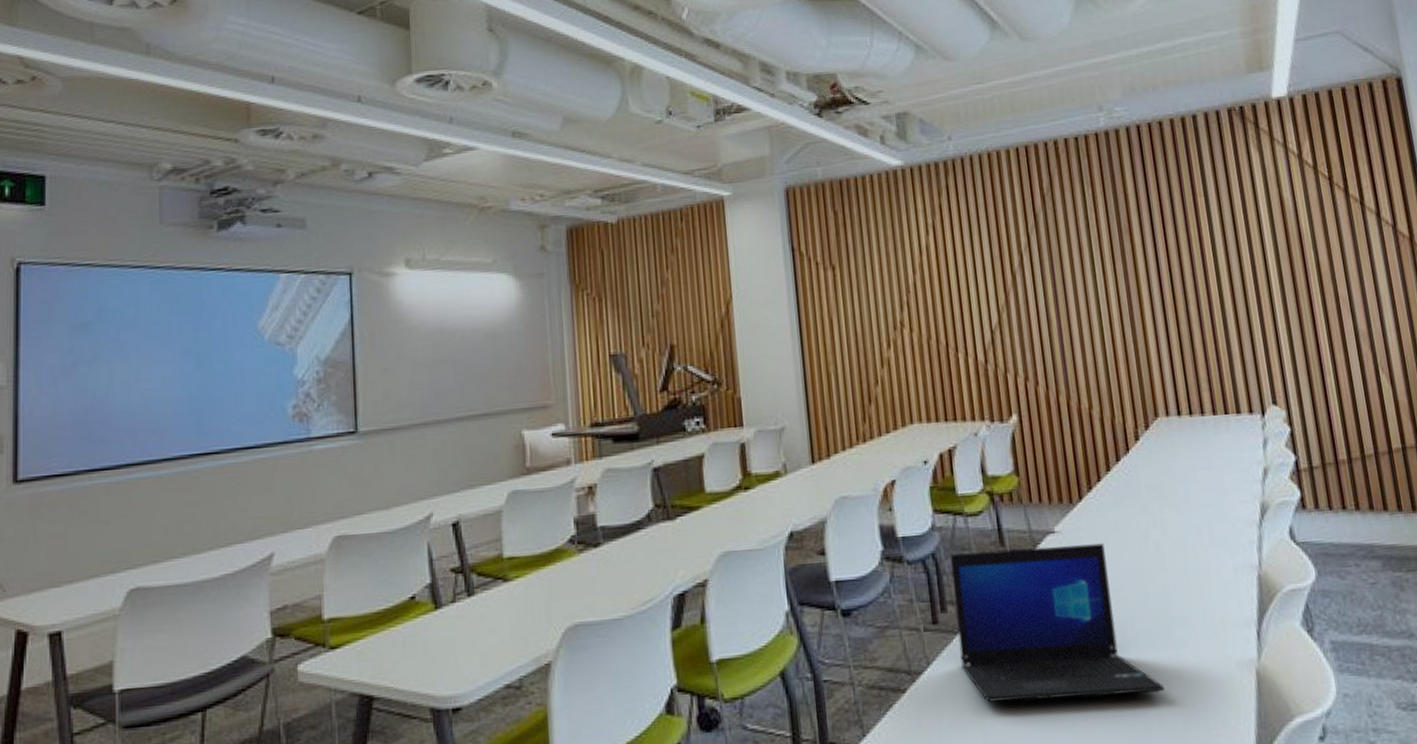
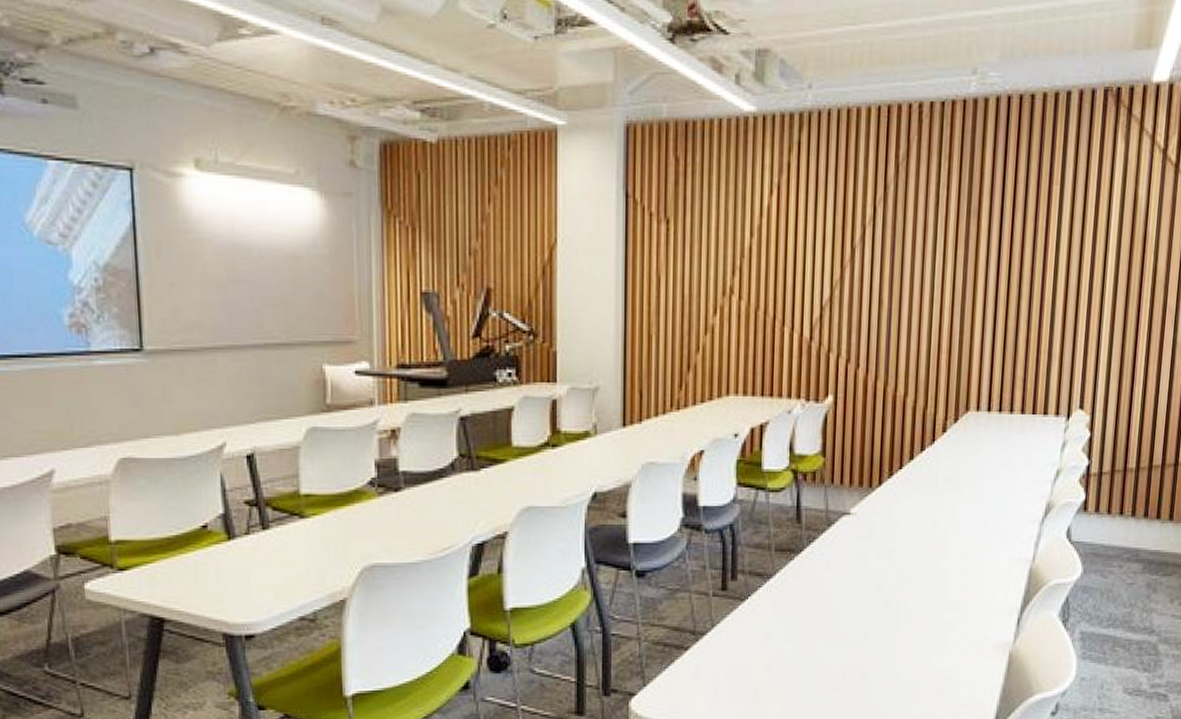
laptop: present [949,543,1165,702] -> none [743,527,926,666]

